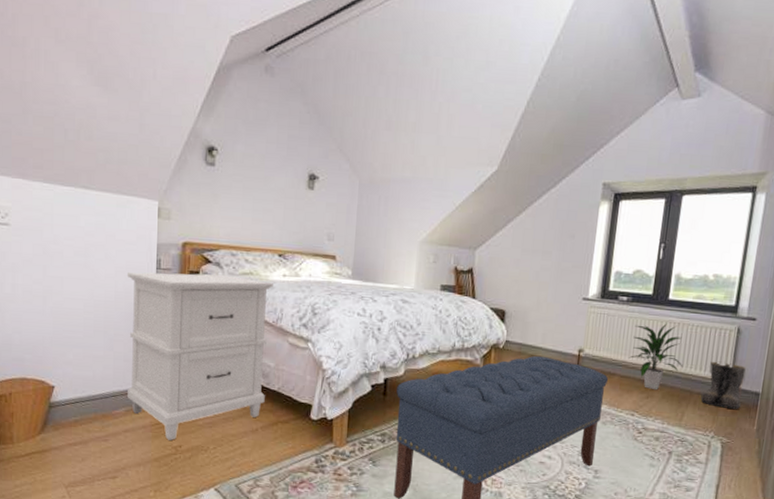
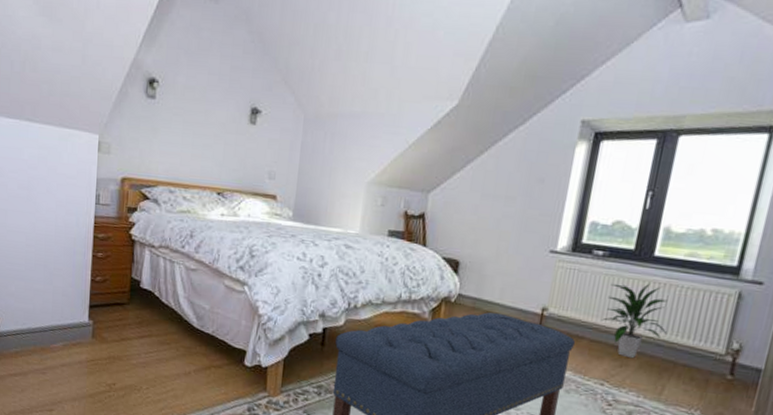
cabinet: present [128,272,275,440] -> none [65,207,212,378]
boots: present [700,361,746,409] -> none [686,329,746,386]

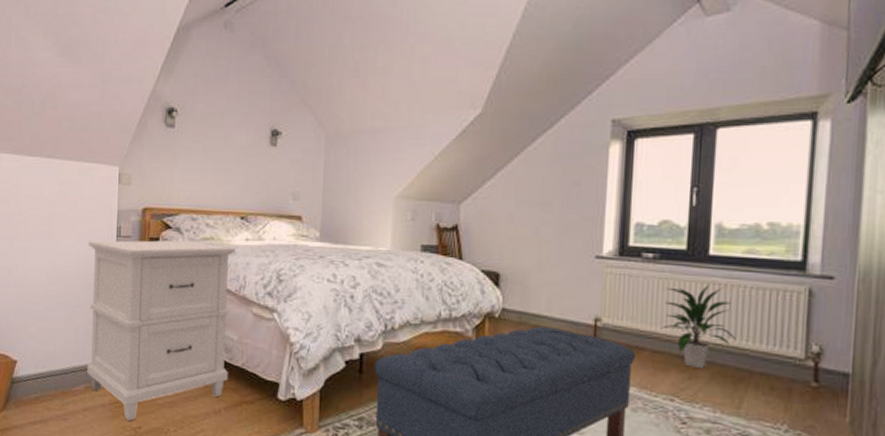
cabinet: none [65,207,212,378] -> present [87,240,237,421]

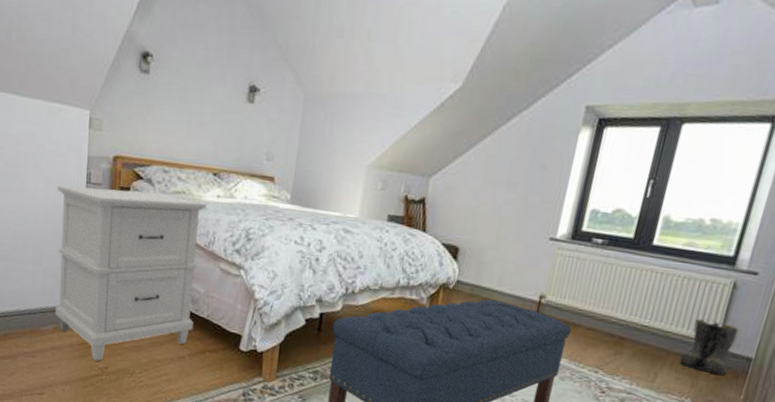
indoor plant: present [660,284,736,369] -> none [597,271,664,347]
boots: none [764,332,826,395] -> present [679,318,739,375]

